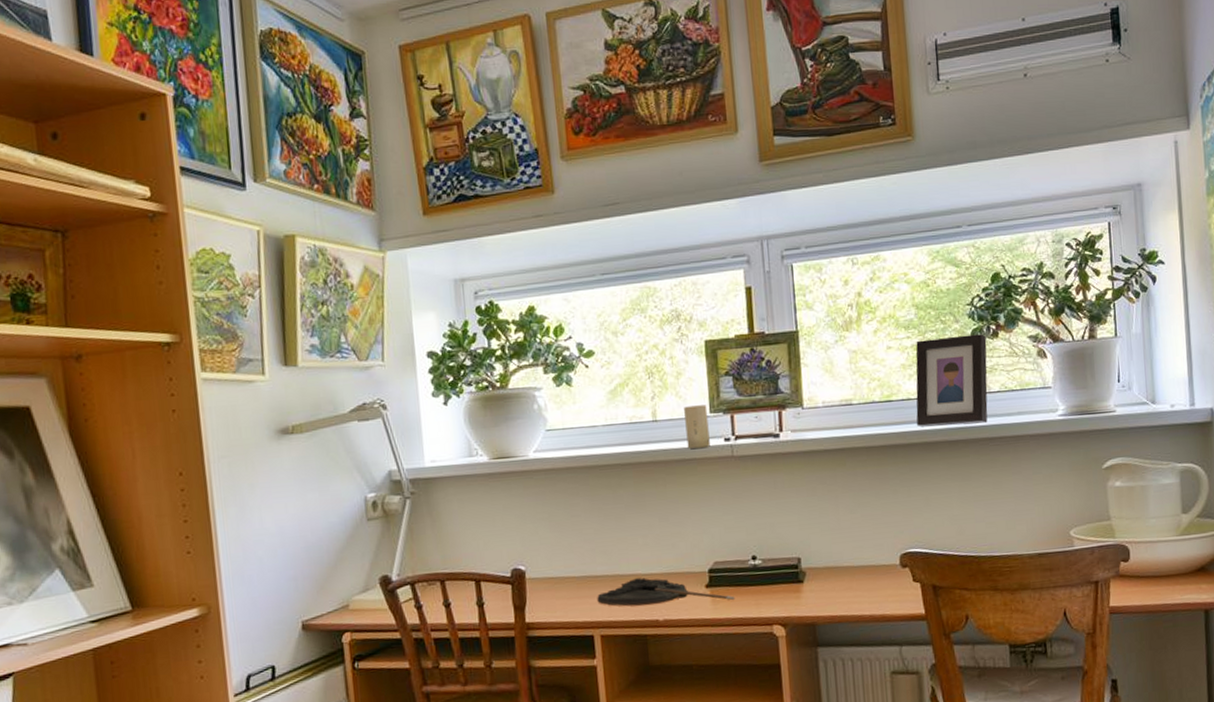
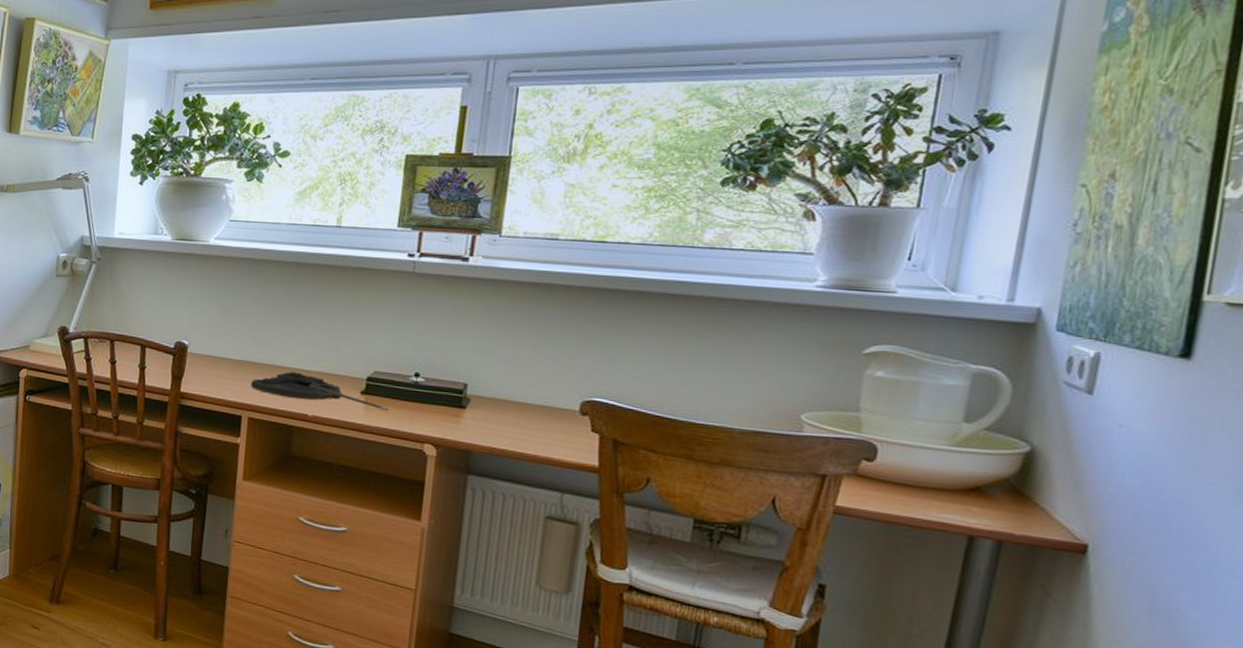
candle: present [684,405,710,449] -> none [367,217,396,260]
picture frame: present [915,334,988,427] -> none [630,182,740,281]

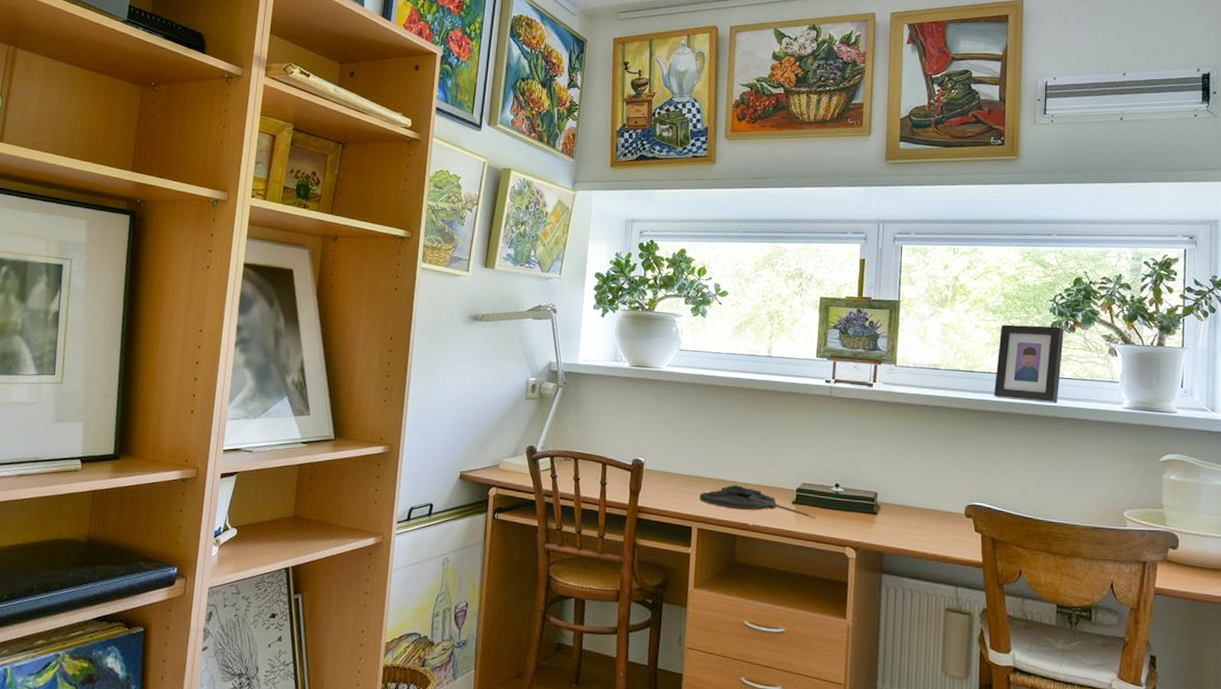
picture frame: none [630,182,740,281] -> present [993,324,1064,404]

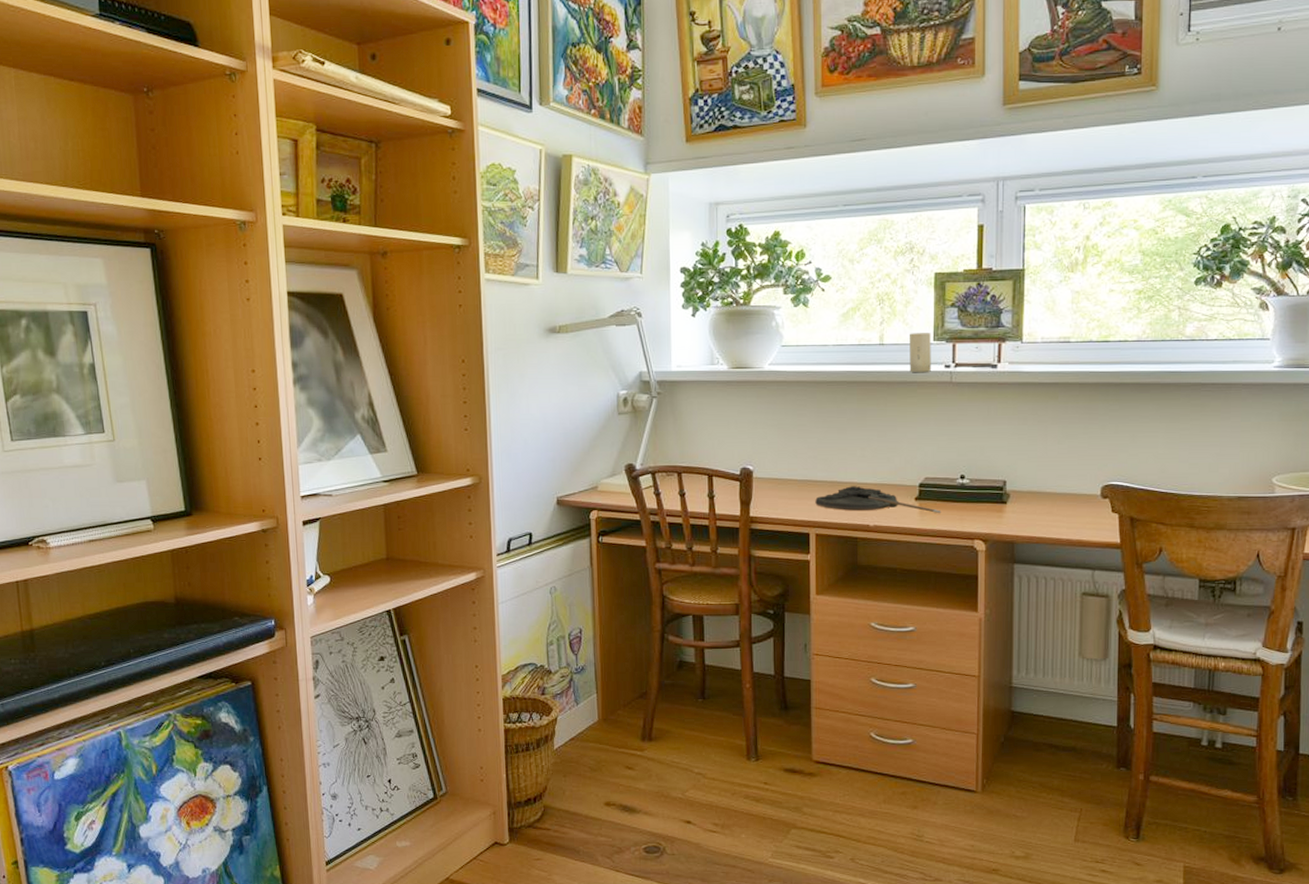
candle: none [793,348,815,385] -> present [910,333,931,372]
picture frame: present [993,324,1064,404] -> none [1130,283,1209,369]

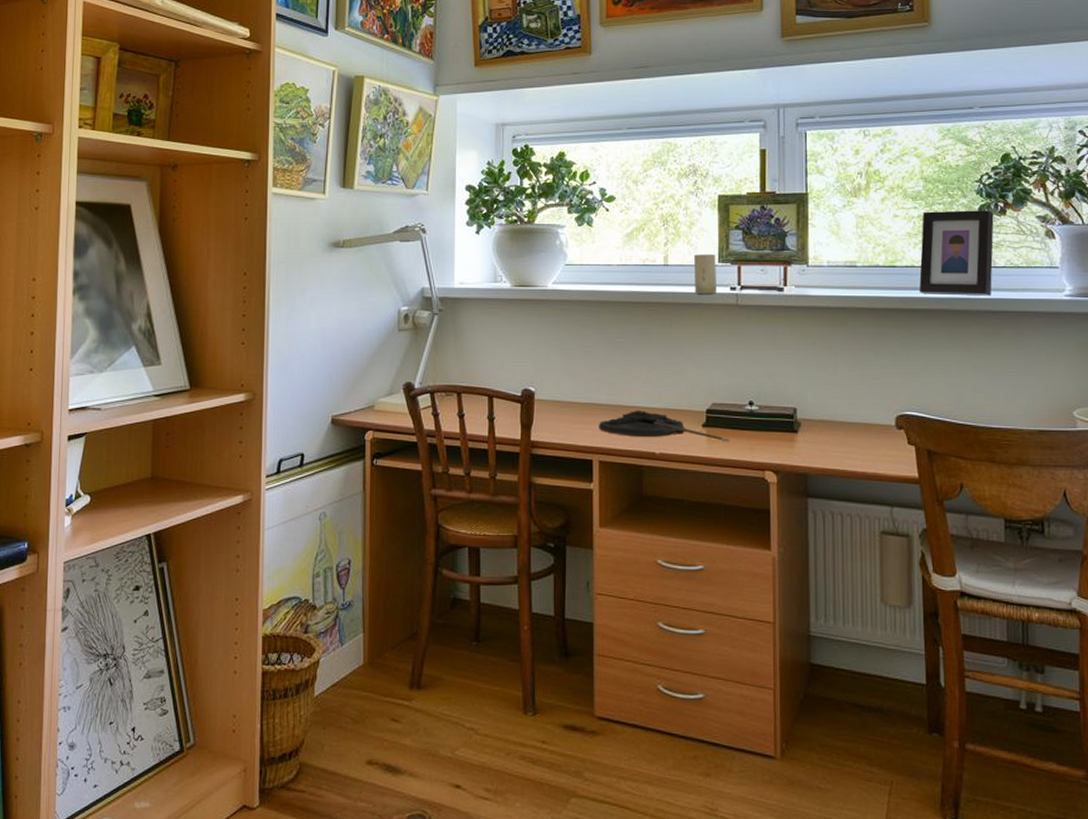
picture frame: none [1130,283,1209,369] -> present [919,210,994,296]

